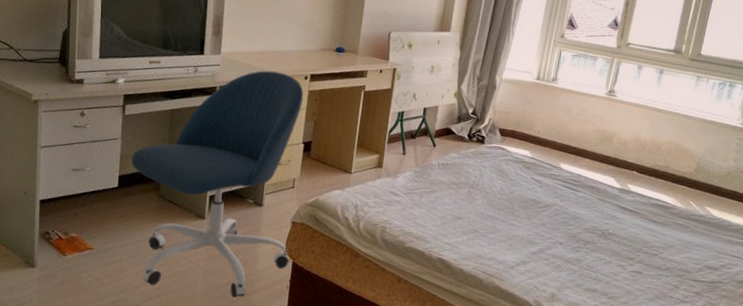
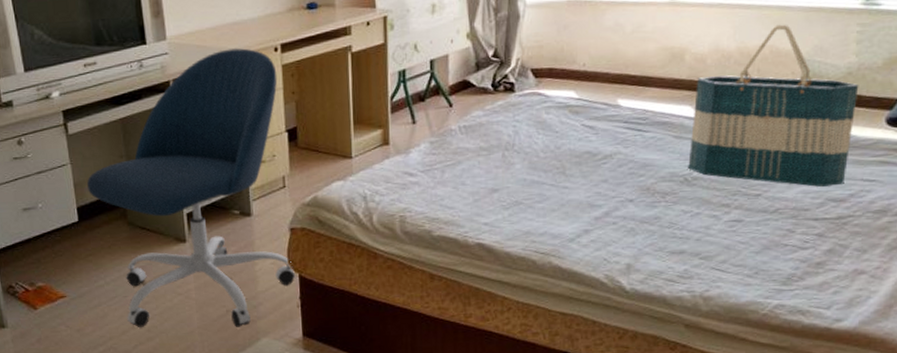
tote bag: none [606,128,735,257] -> present [688,24,859,188]

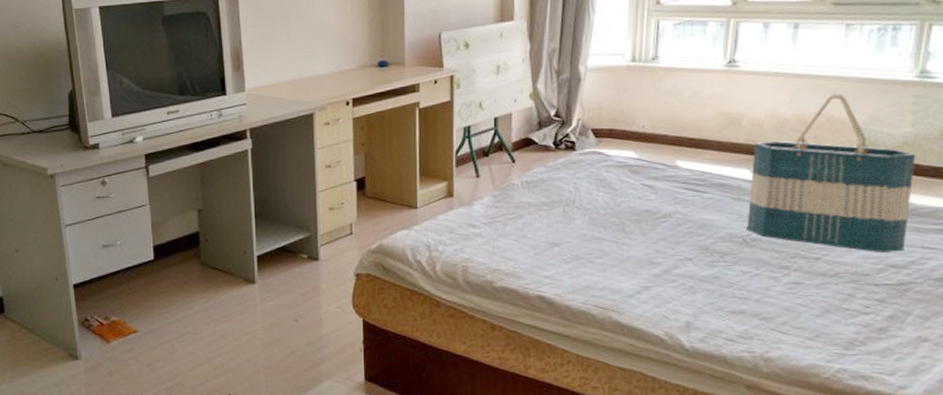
office chair: present [86,48,296,327] -> none [163,101,360,369]

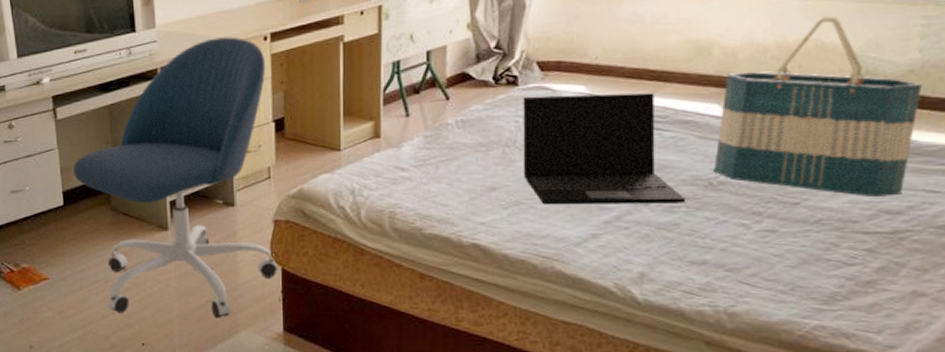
office chair: none [163,101,360,369] -> present [72,37,279,318]
laptop: none [580,158,724,259] -> present [523,93,686,205]

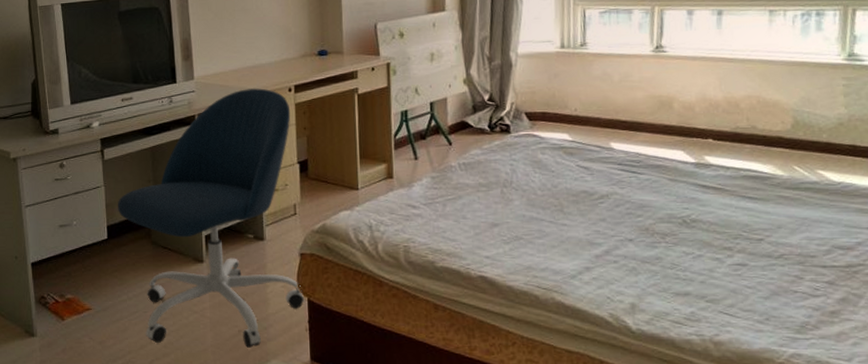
laptop: present [523,93,686,205] -> none [515,140,665,240]
tote bag: present [714,16,923,198] -> none [685,76,852,235]

